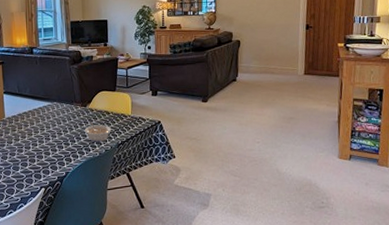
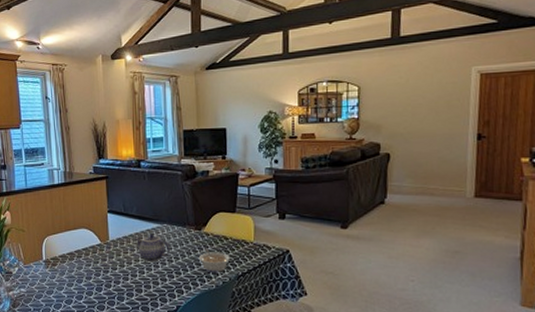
teapot: none [29,111,60,136] -> present [135,234,171,263]

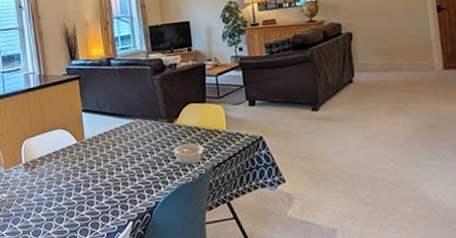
teapot: present [135,234,171,263] -> none [110,129,145,159]

